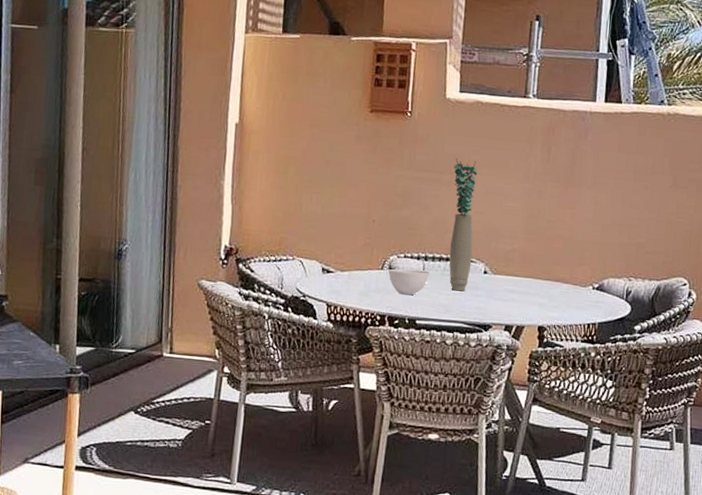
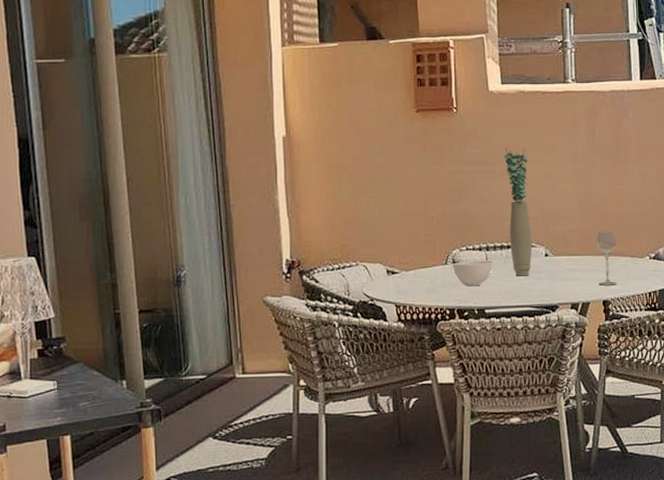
wineglass: none [536,254,560,312] -> present [596,230,617,286]

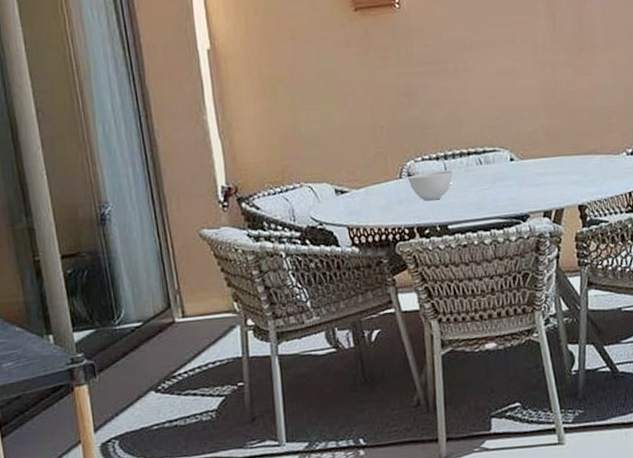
vase: present [504,148,532,277] -> none [456,43,496,186]
wineglass: present [596,230,617,286] -> none [565,126,593,189]

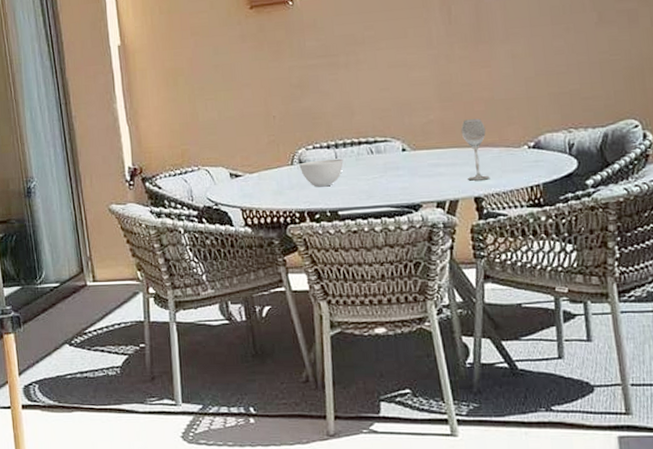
wineglass: none [565,126,593,189] -> present [461,119,490,181]

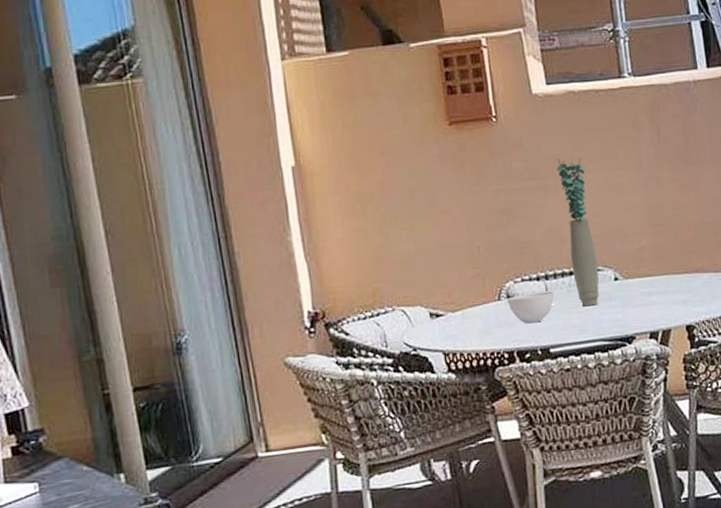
vase: none [348,37,388,175] -> present [557,158,600,307]
wineglass: present [461,119,490,181] -> none [672,244,701,309]

